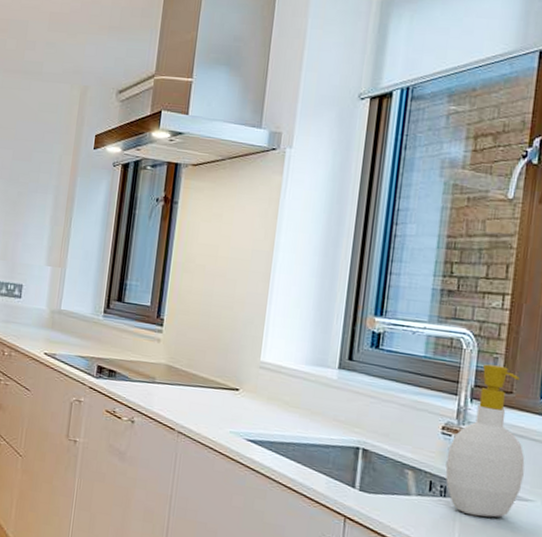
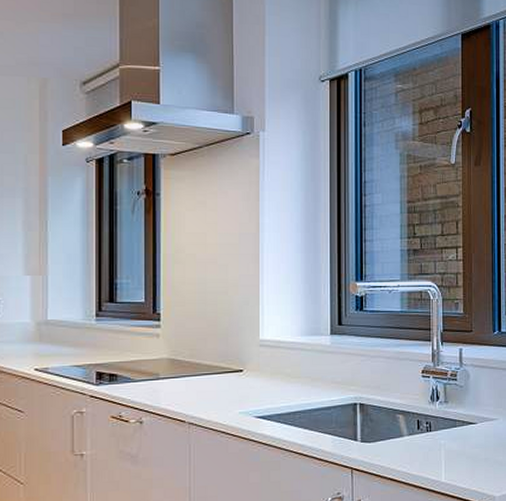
soap bottle: present [445,364,525,518] -> none [428,310,488,443]

